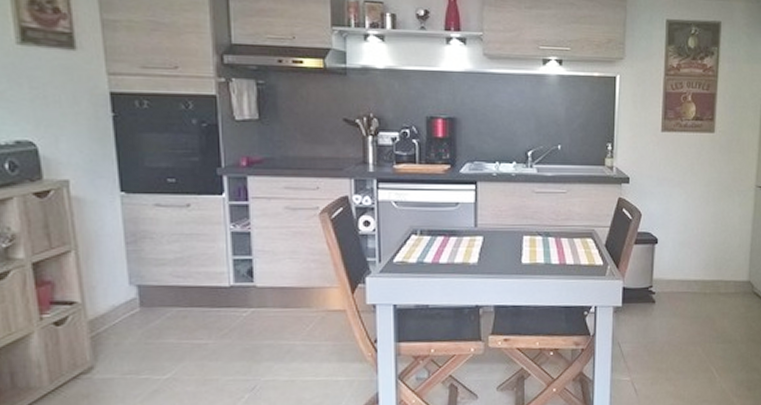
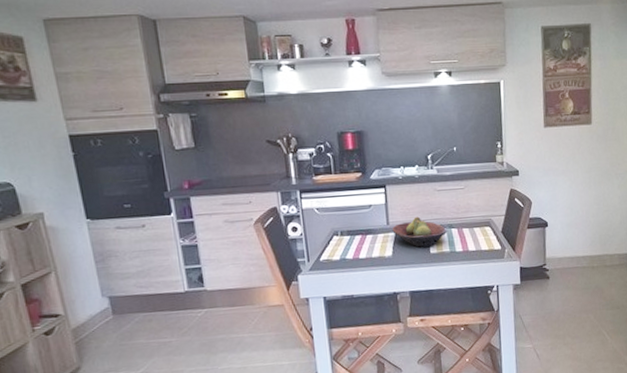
fruit bowl: none [480,220,544,256] -> present [392,216,448,248]

